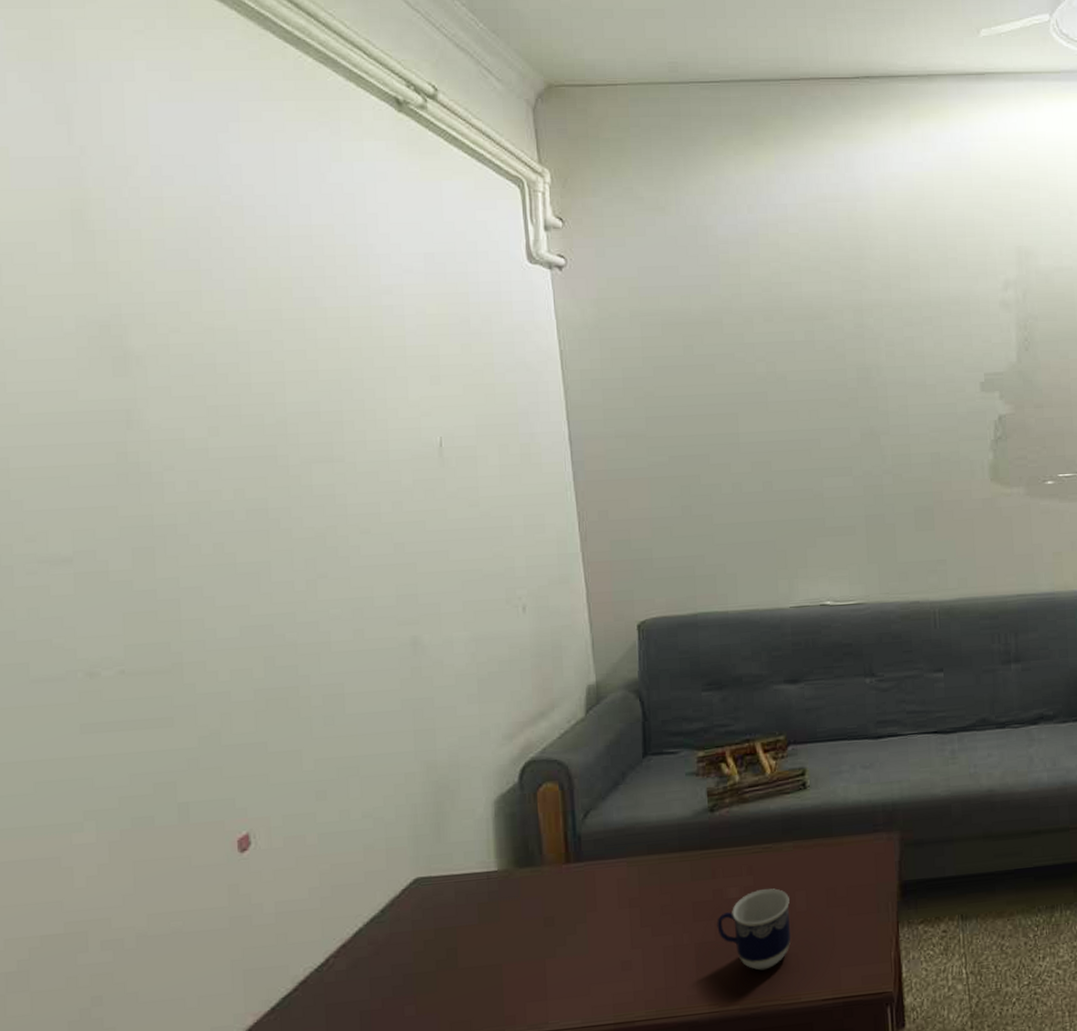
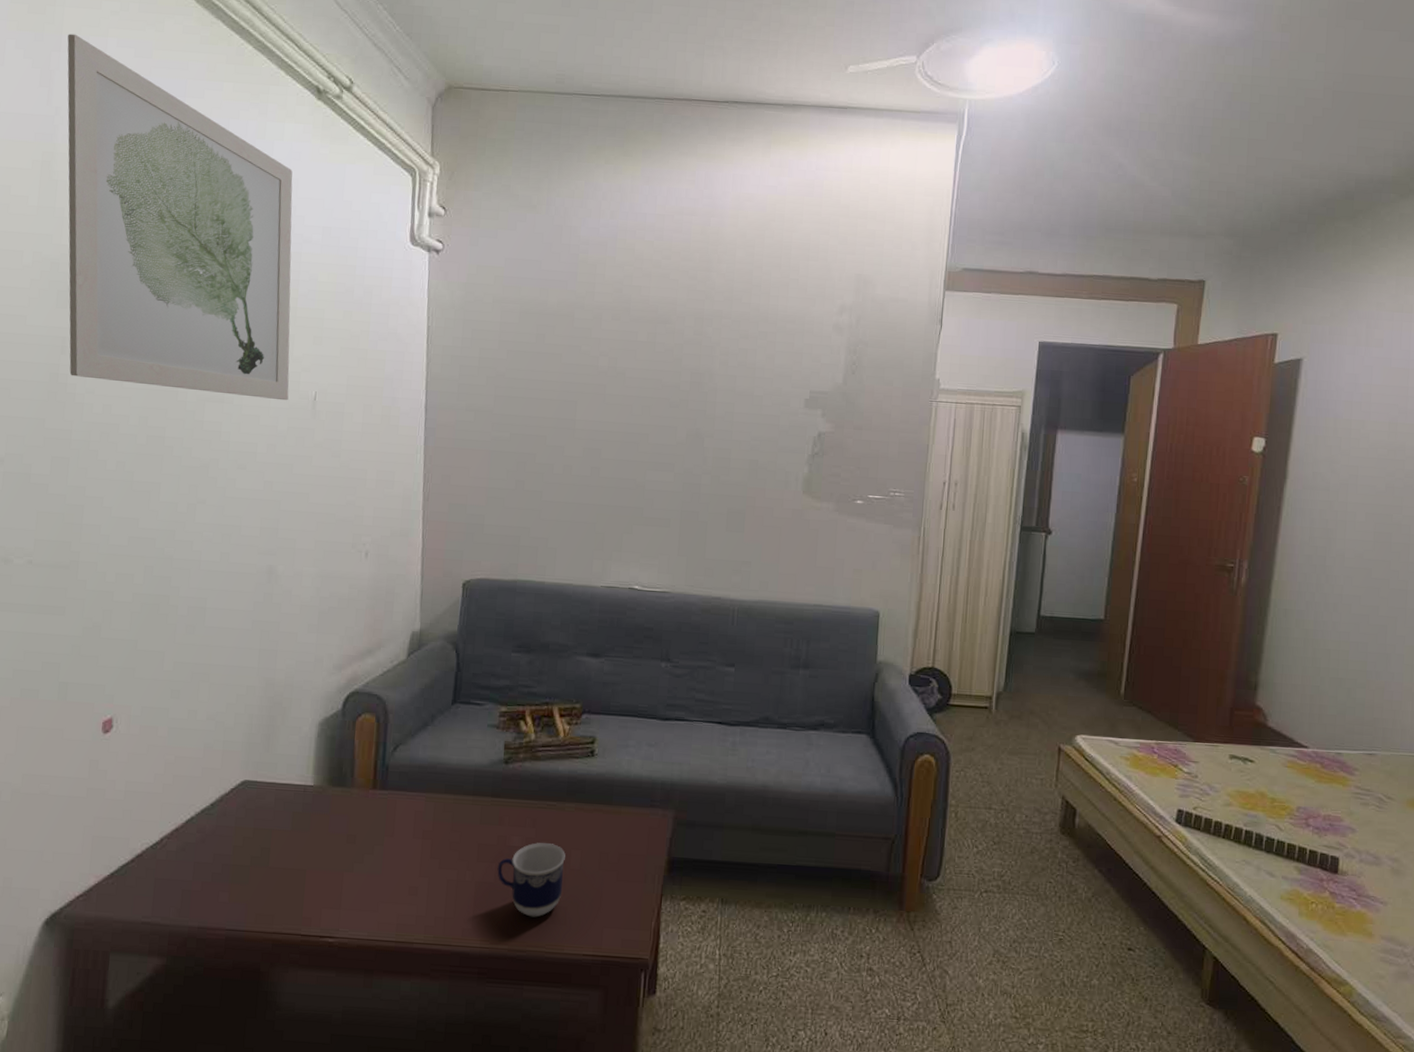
wall art: none [83,60,410,453] -> present [67,33,293,401]

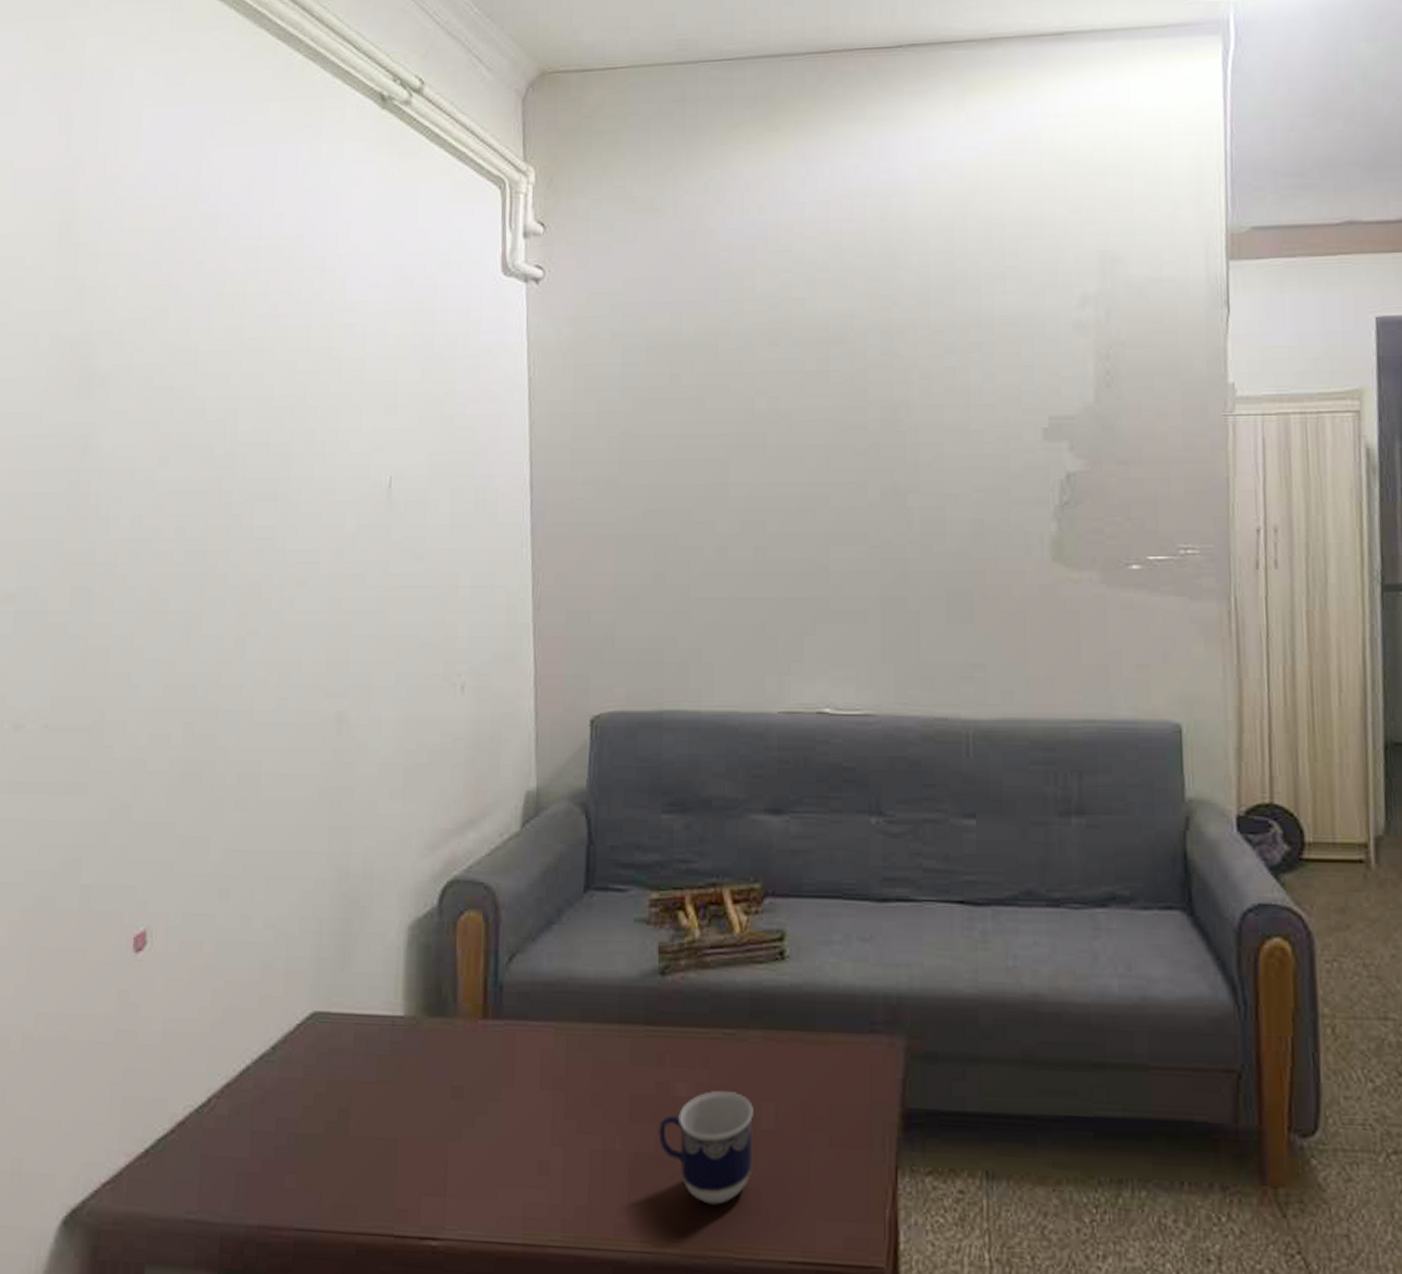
wall art: present [67,33,293,401] -> none [89,67,358,491]

